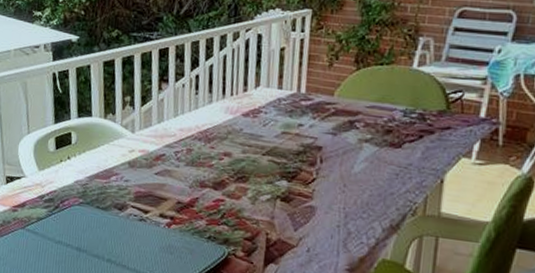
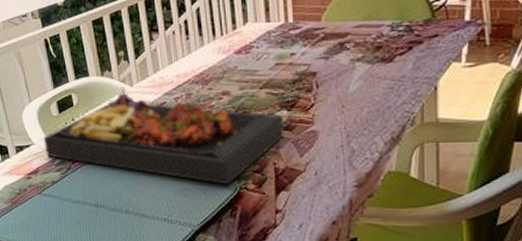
food platter: none [35,132,283,249] -> present [43,86,285,185]

